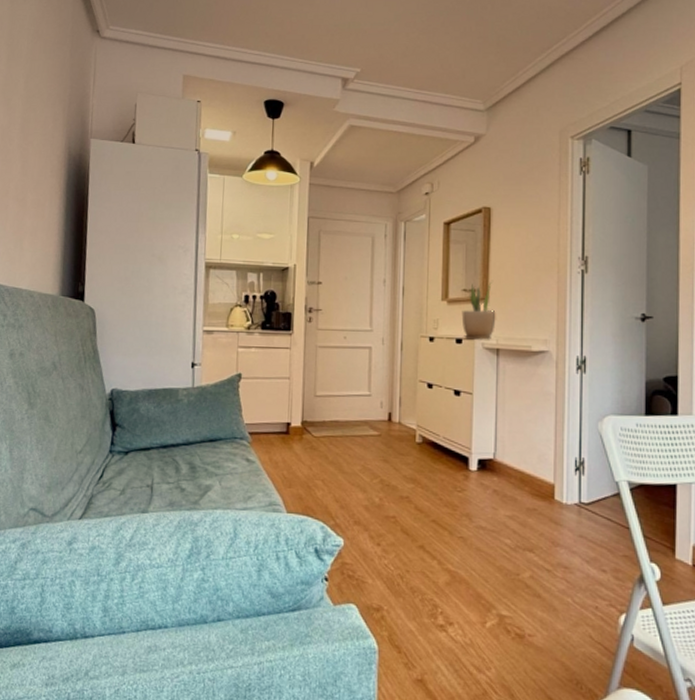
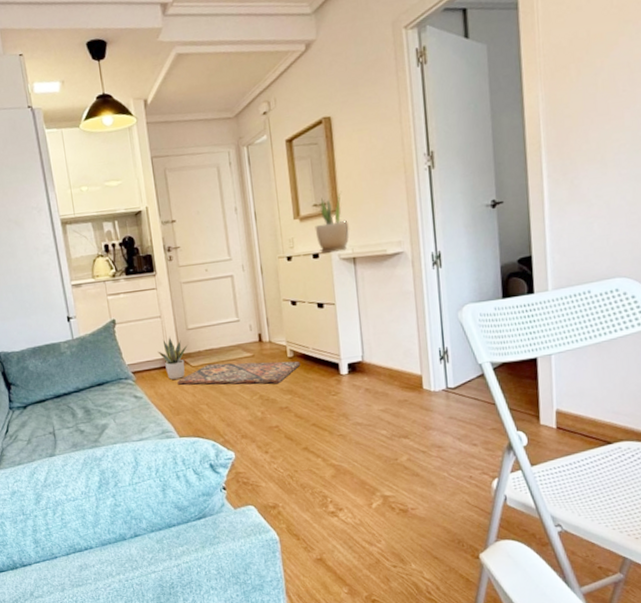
potted plant: none [280,400,313,448] -> present [157,336,188,380]
doormat: none [295,437,428,470] -> present [177,361,300,385]

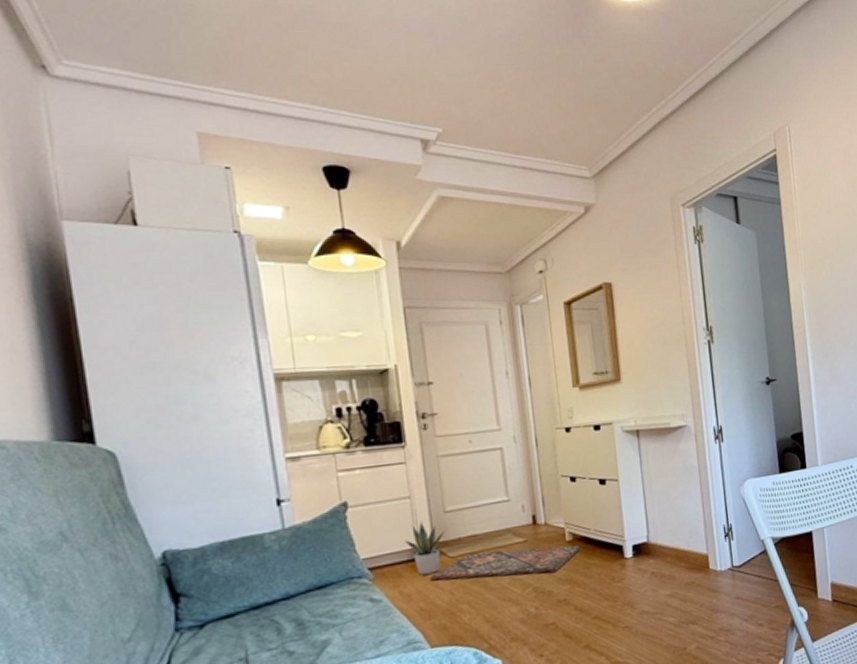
potted plant: present [315,193,348,253] -> none [595,362,631,425]

